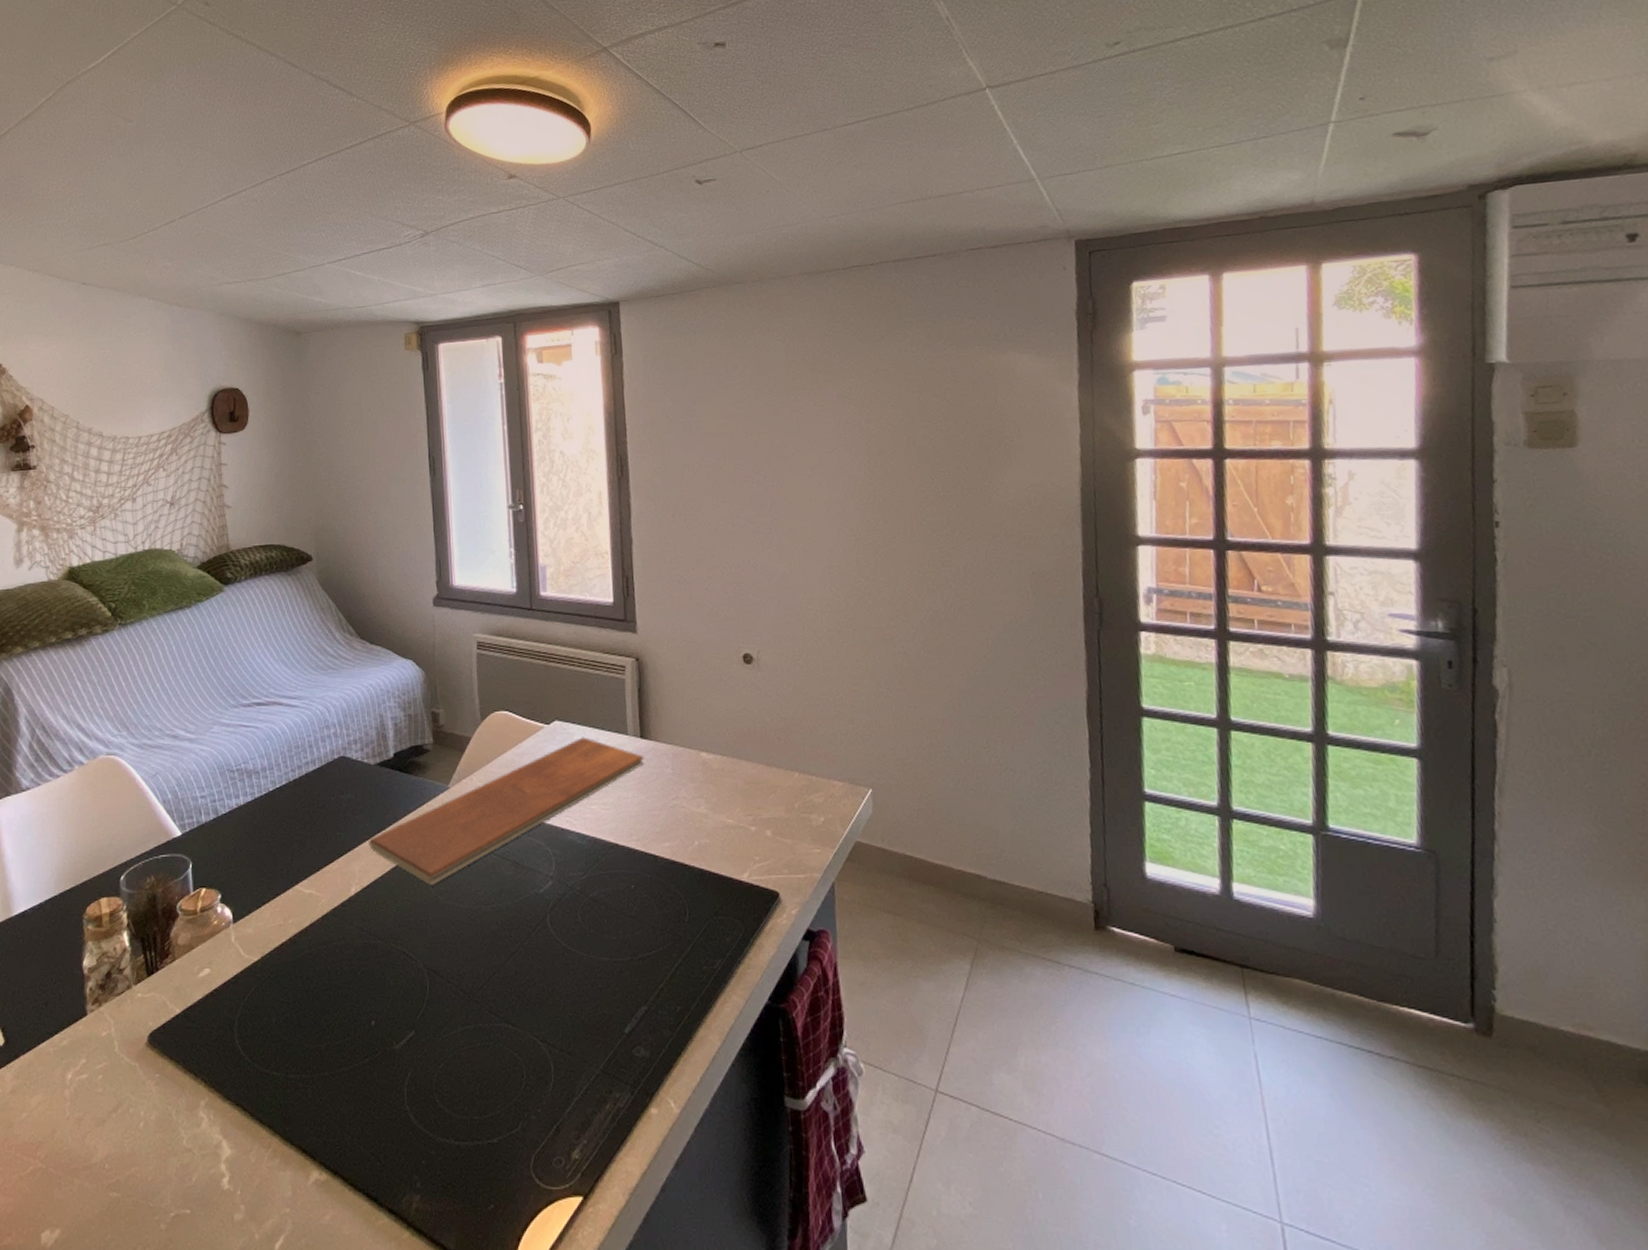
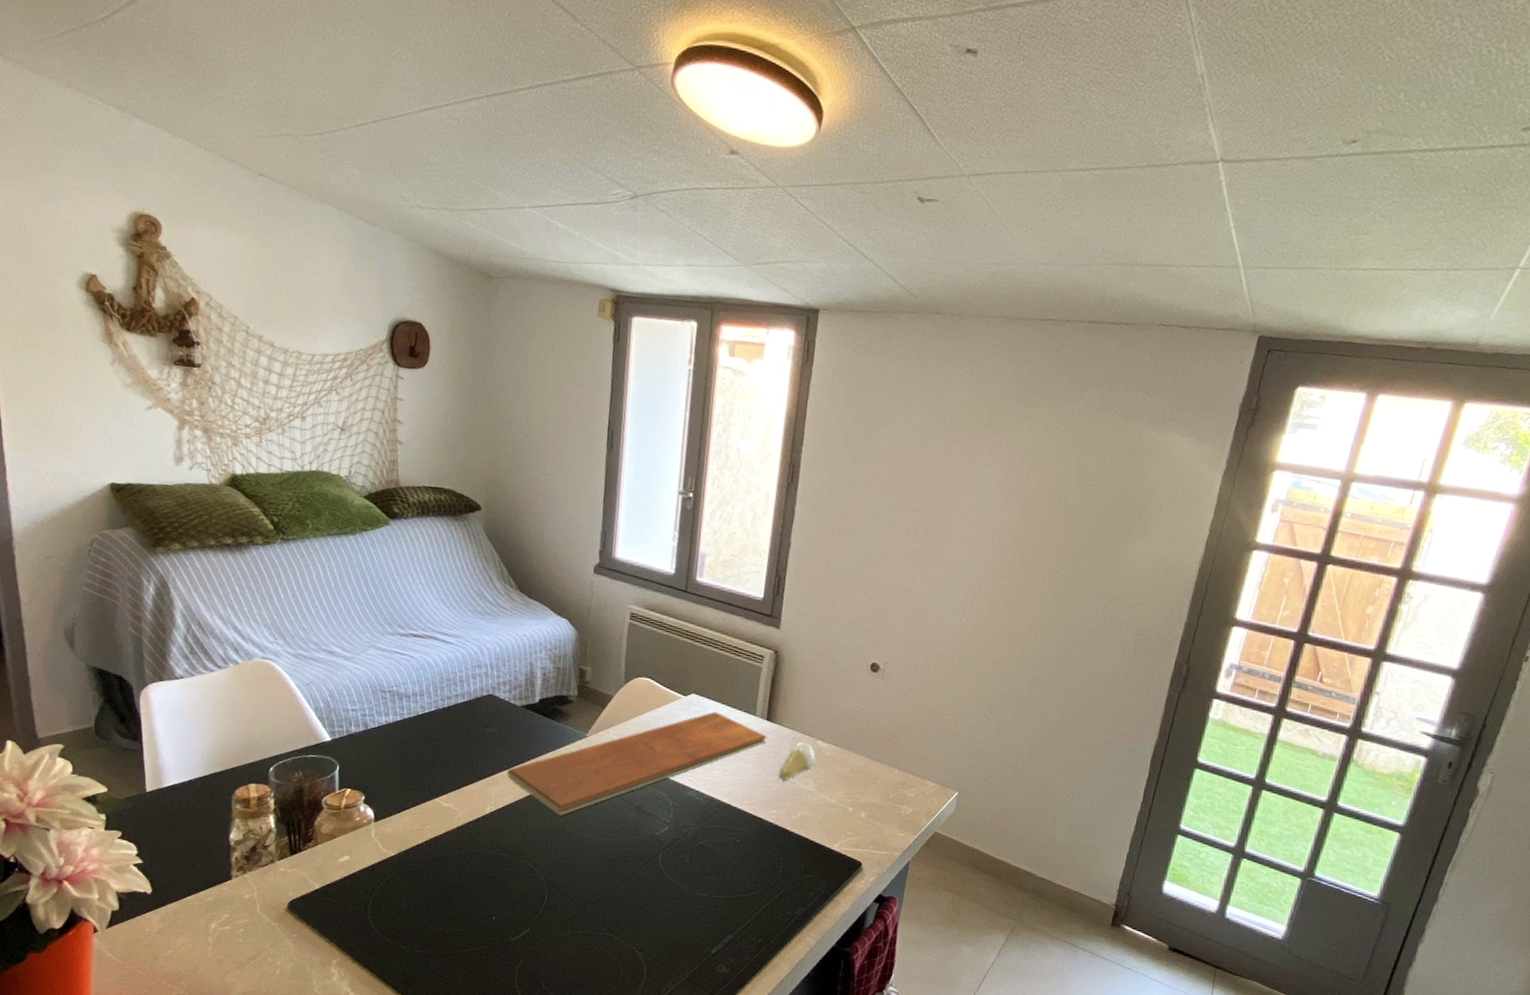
tooth: none [664,756,703,804] -> present [778,741,816,780]

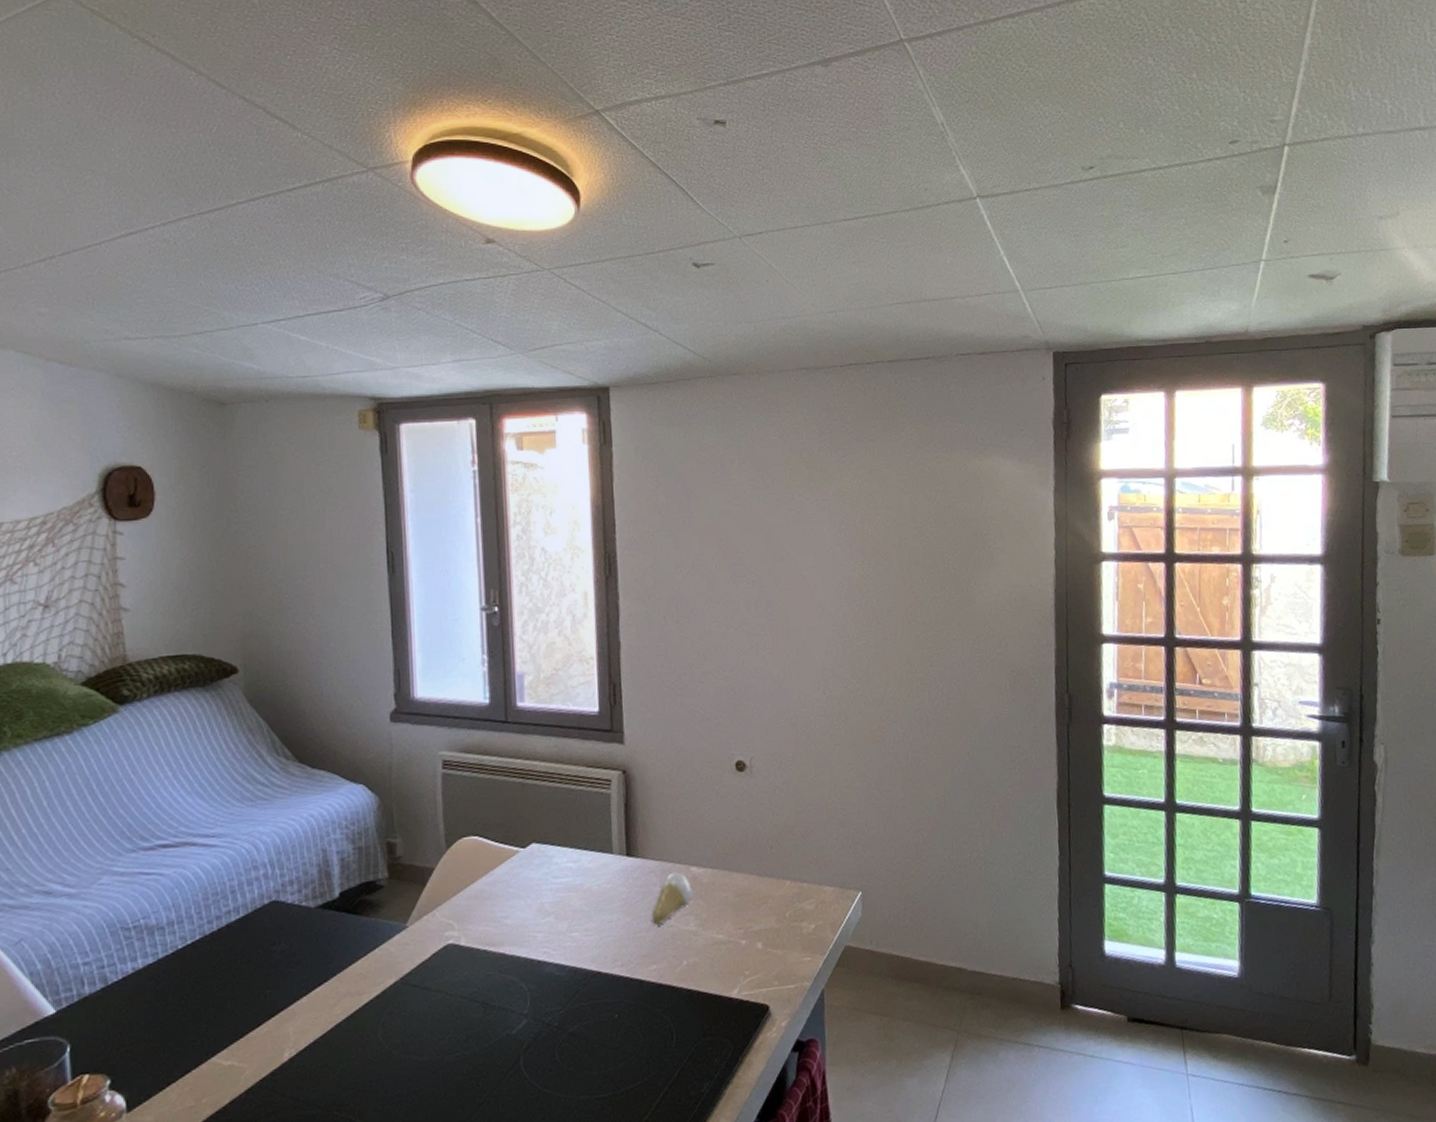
chopping board: present [506,711,767,816] -> none [306,859,631,1040]

